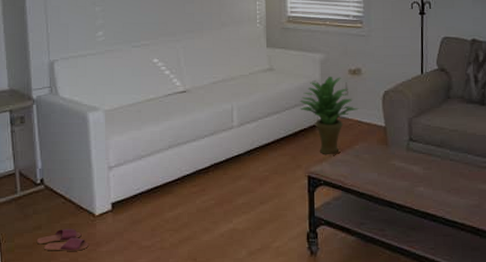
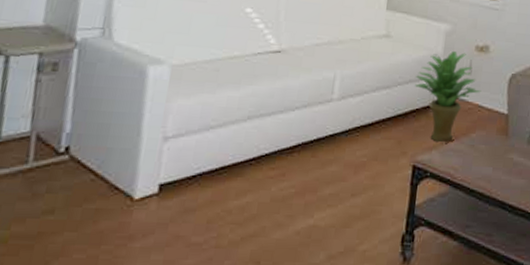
slippers: present [37,228,88,251] -> none [44,214,118,246]

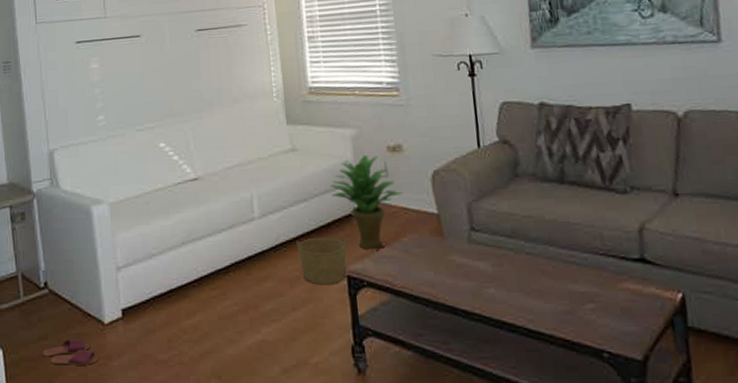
slippers: none [44,214,118,246] -> present [43,338,99,365]
basket: none [369,125,420,173] -> present [296,237,347,285]

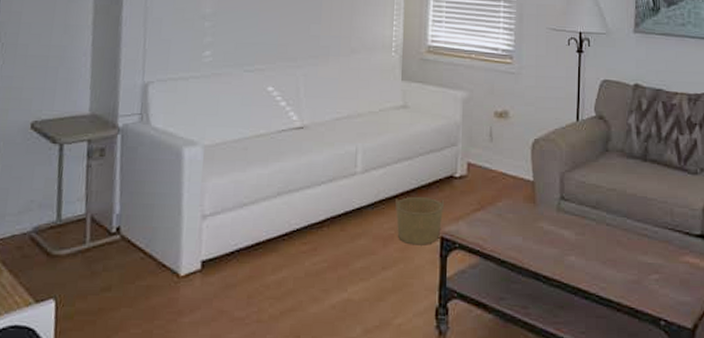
slippers: present [43,338,99,365] -> none [104,291,168,321]
potted plant: present [331,154,403,250] -> none [436,118,504,213]

